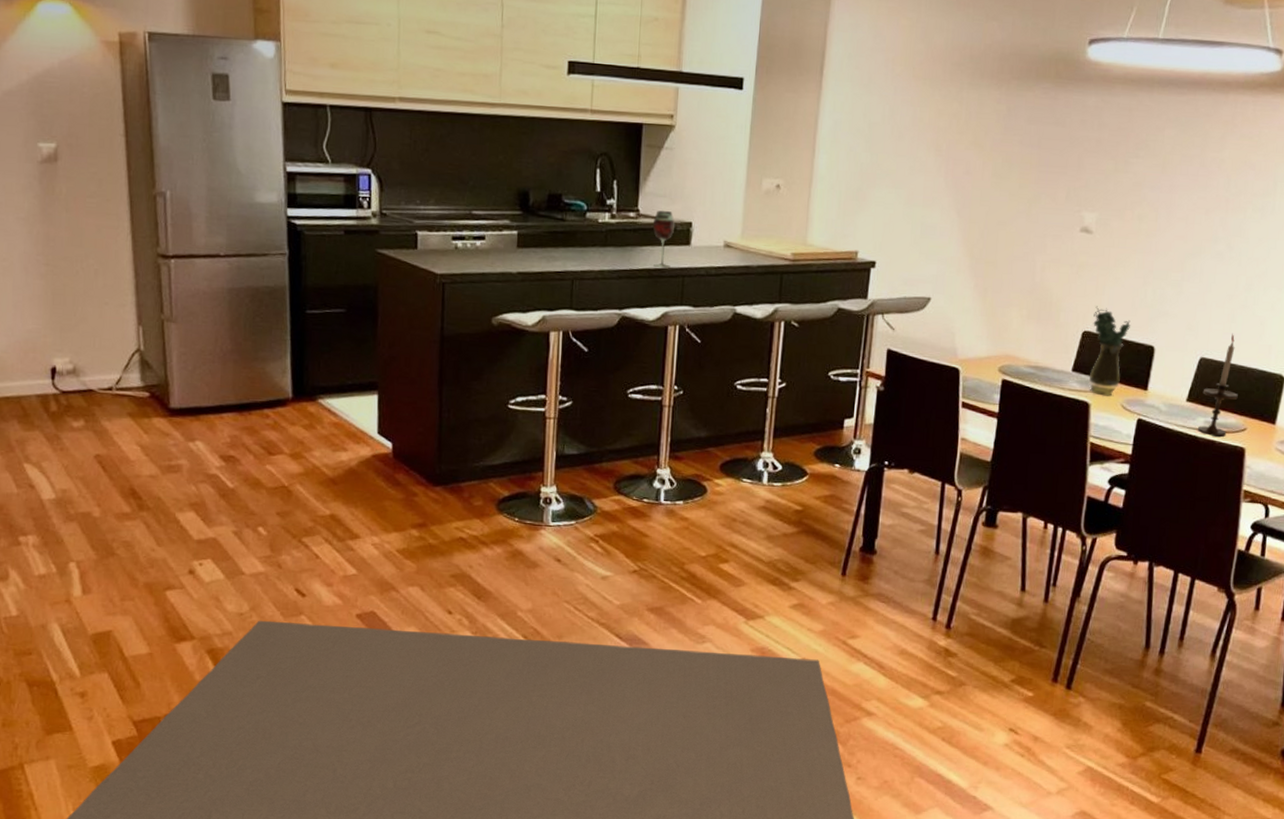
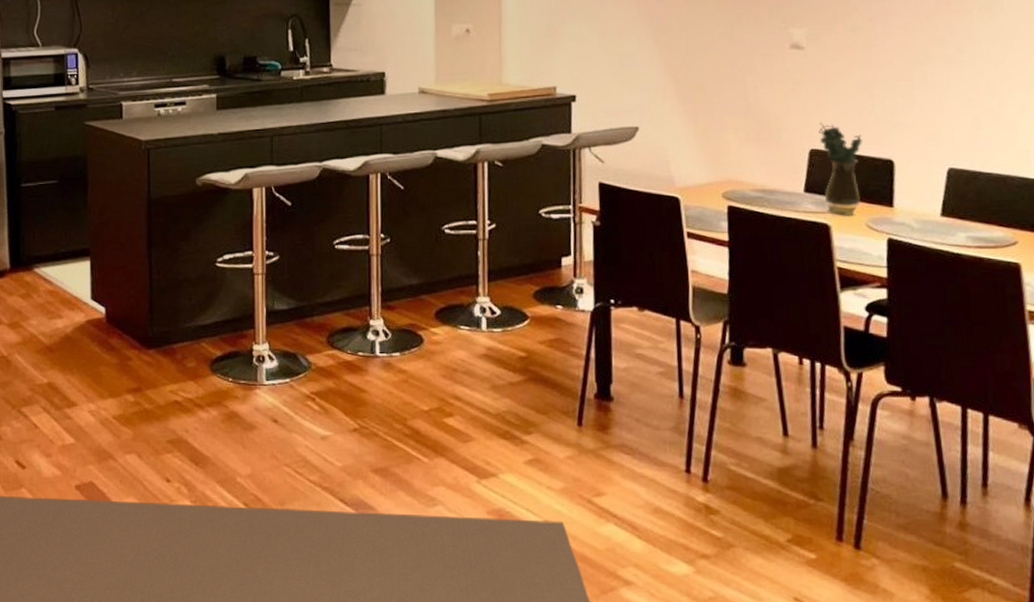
wineglass: present [652,211,675,269] -> none [346,64,368,119]
candlestick: present [1197,333,1238,437] -> none [958,140,1001,252]

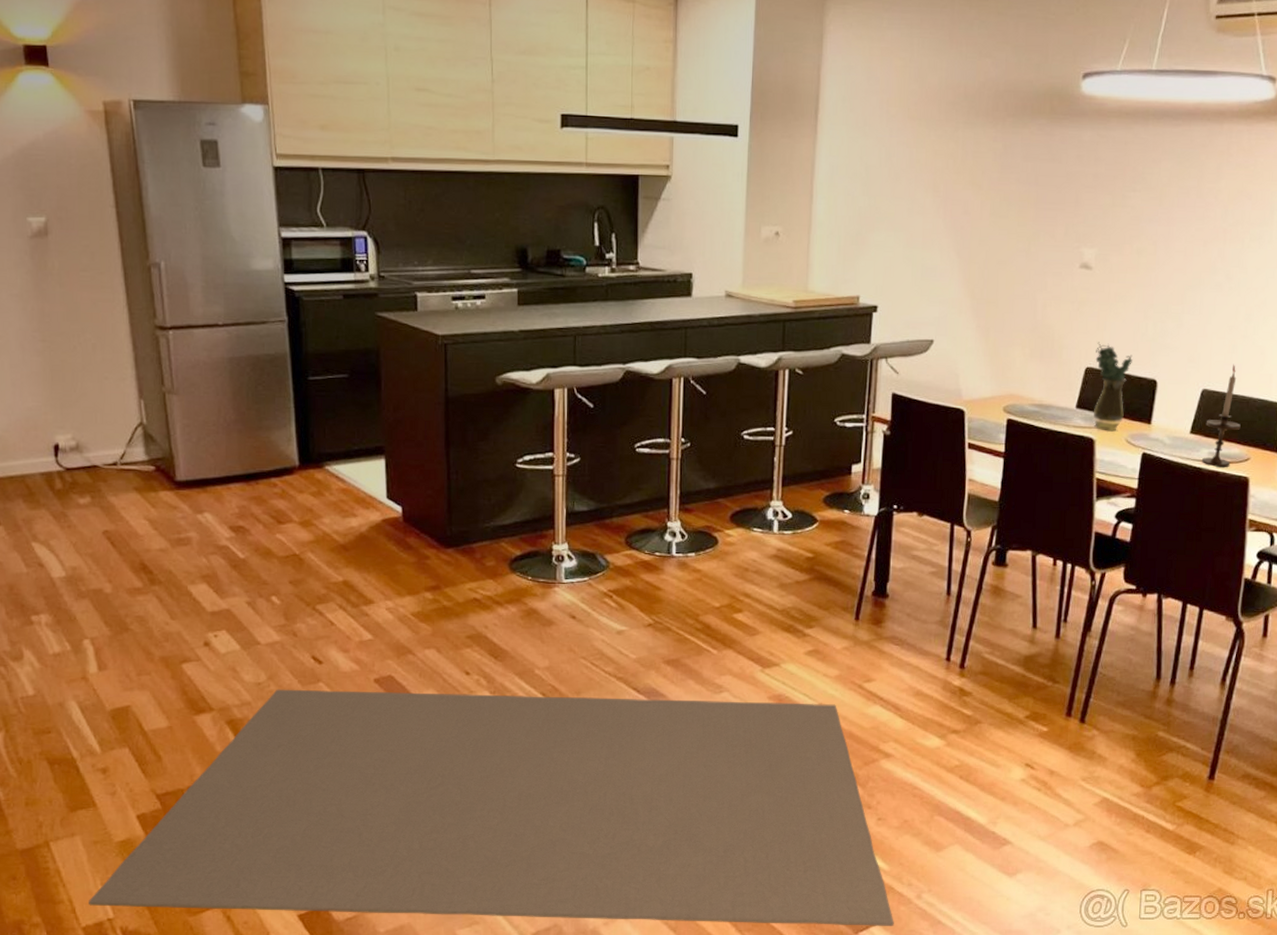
candlestick: none [958,140,1001,252] -> present [1201,363,1241,467]

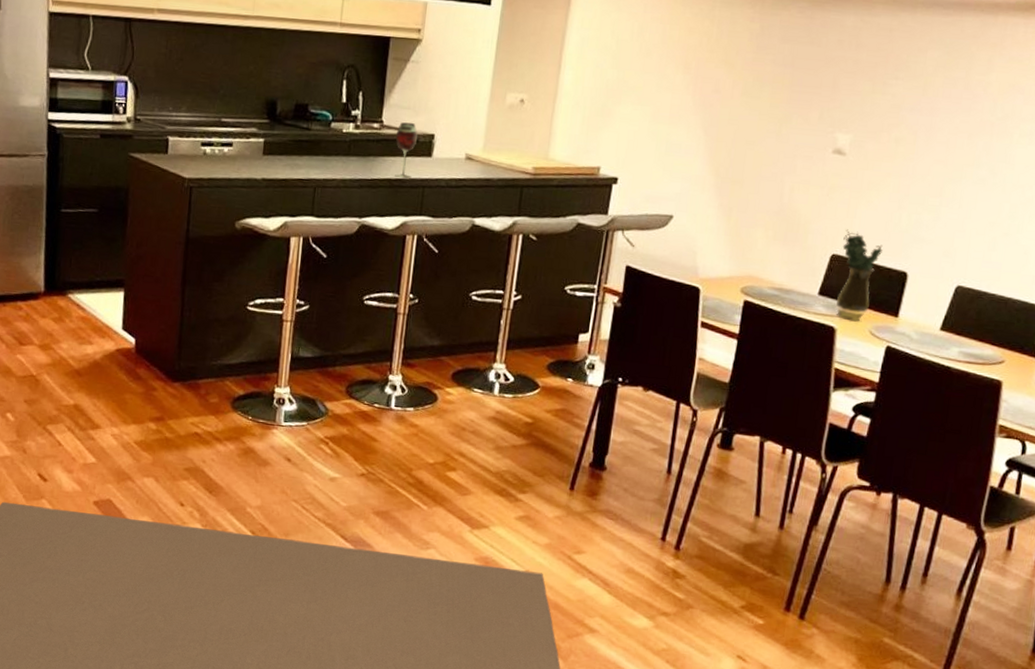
wineglass: none [653,263,675,321] -> present [395,122,418,179]
candlestick: present [1201,363,1241,467] -> none [950,261,997,368]

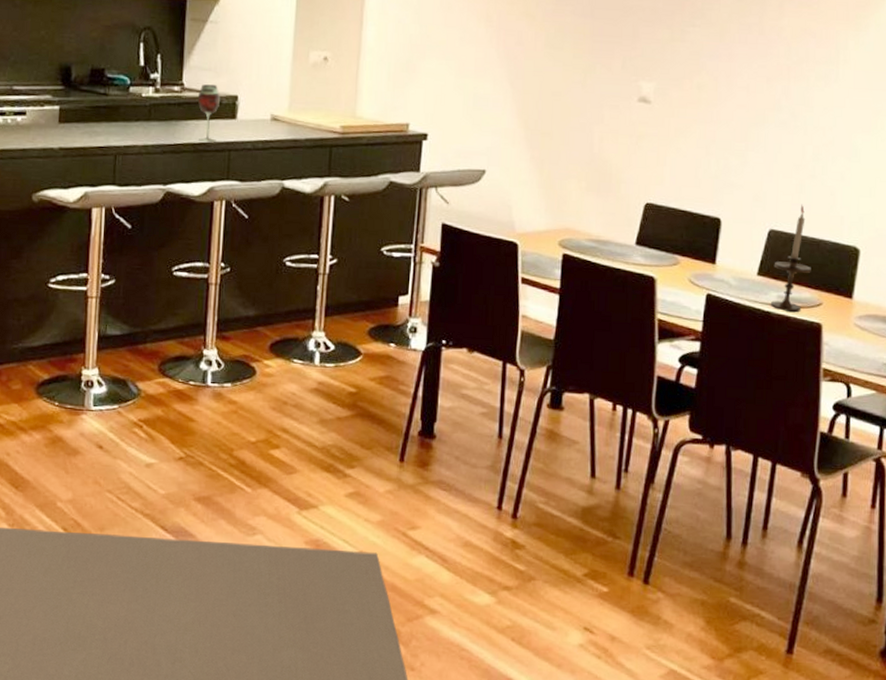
vase: present [835,229,883,322] -> none [653,177,695,271]
candlestick: none [950,261,997,368] -> present [770,204,811,312]

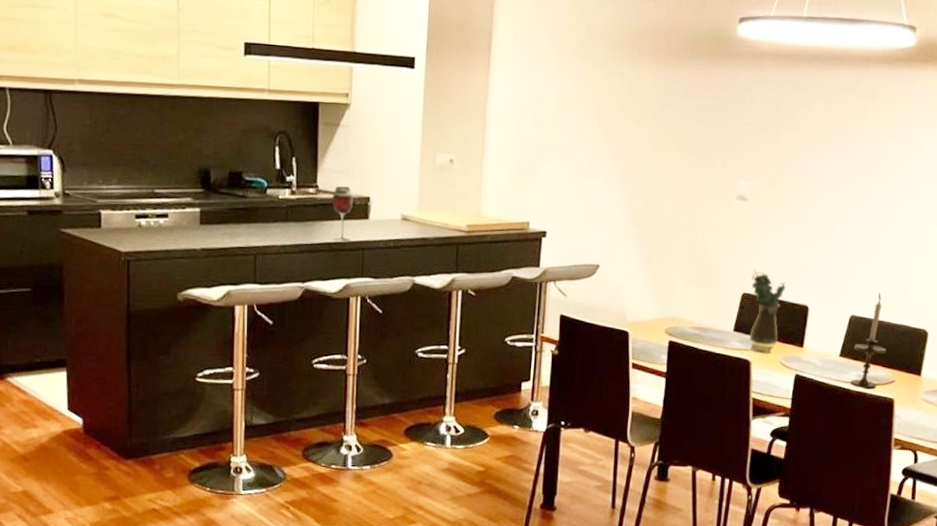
vase: none [653,177,695,271] -> present [749,269,786,354]

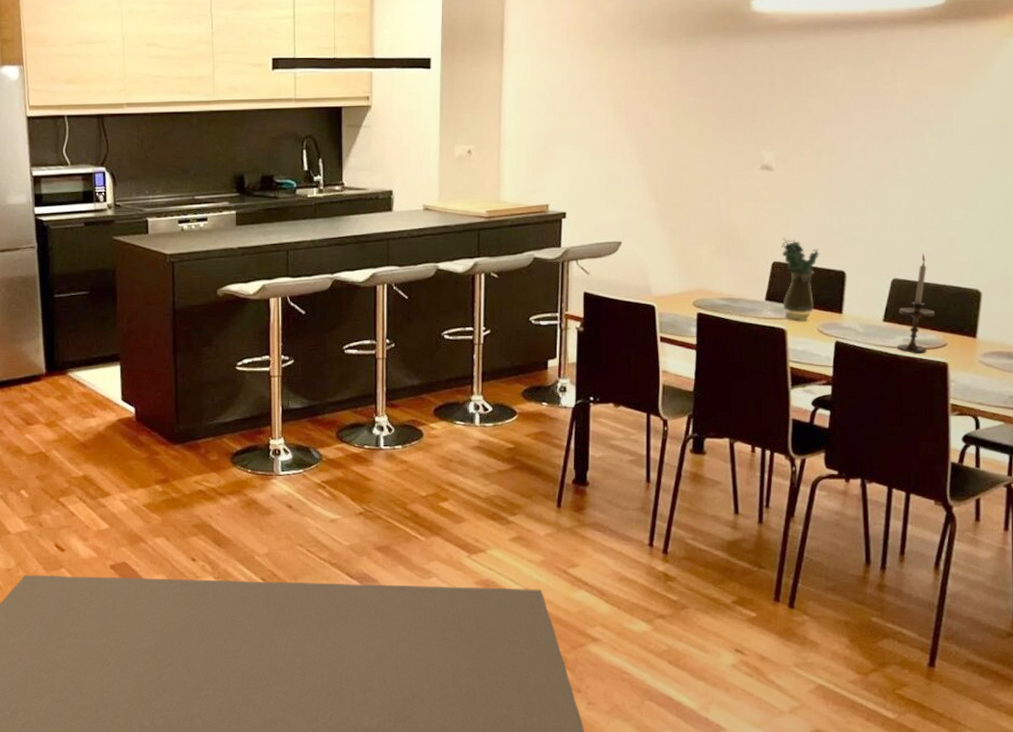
wineglass: present [332,186,353,242] -> none [357,182,376,234]

